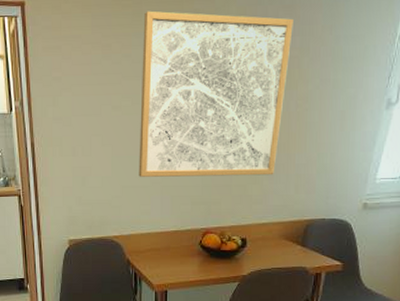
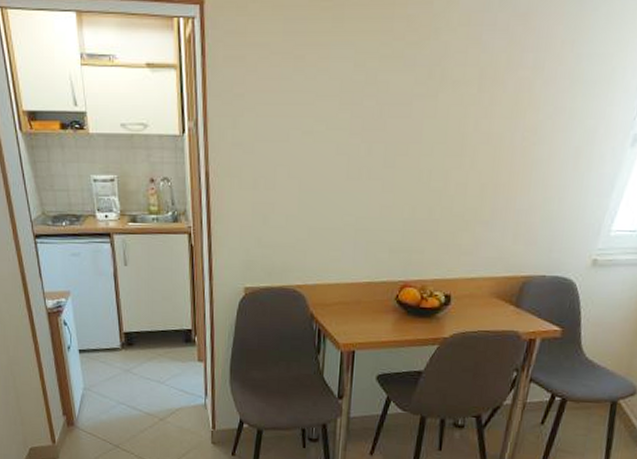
wall art: present [139,10,293,177] -> none [329,15,527,222]

